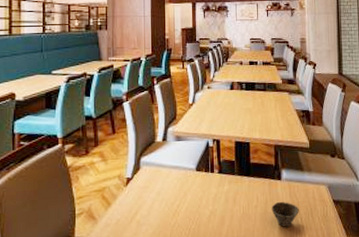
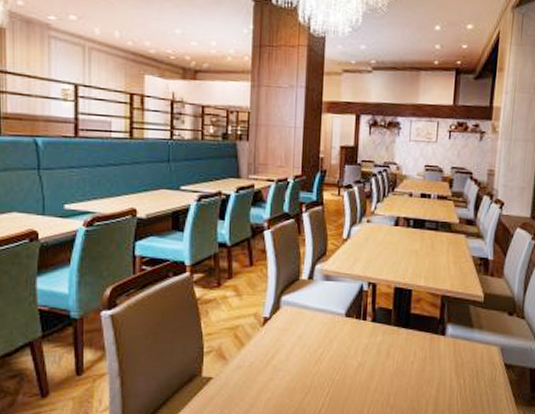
cup: present [271,201,299,227] -> none [430,359,463,388]

